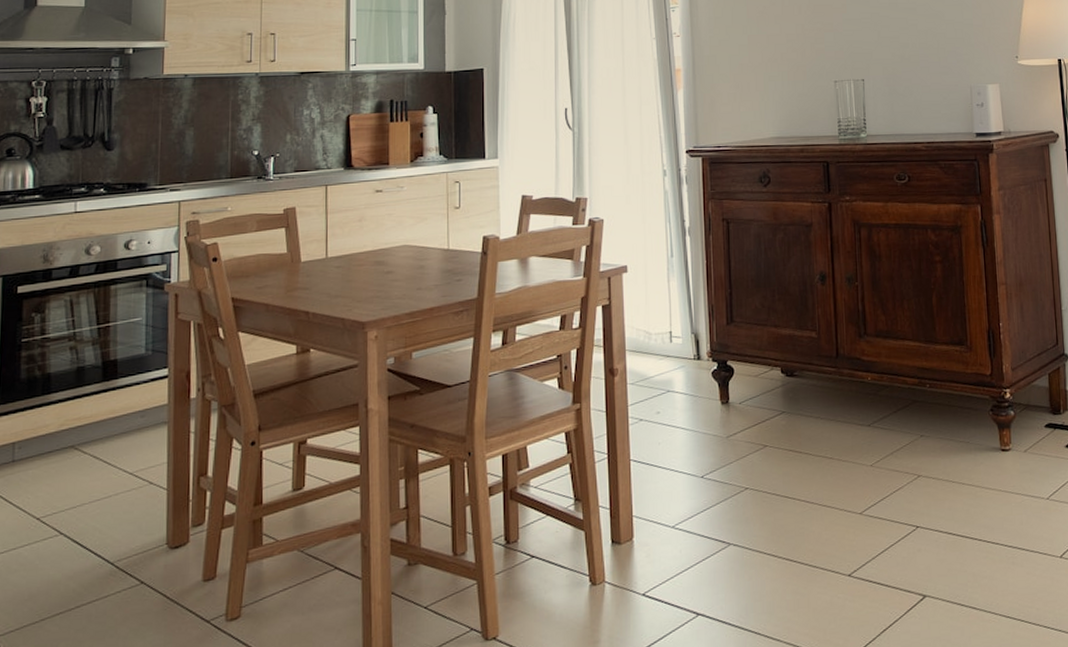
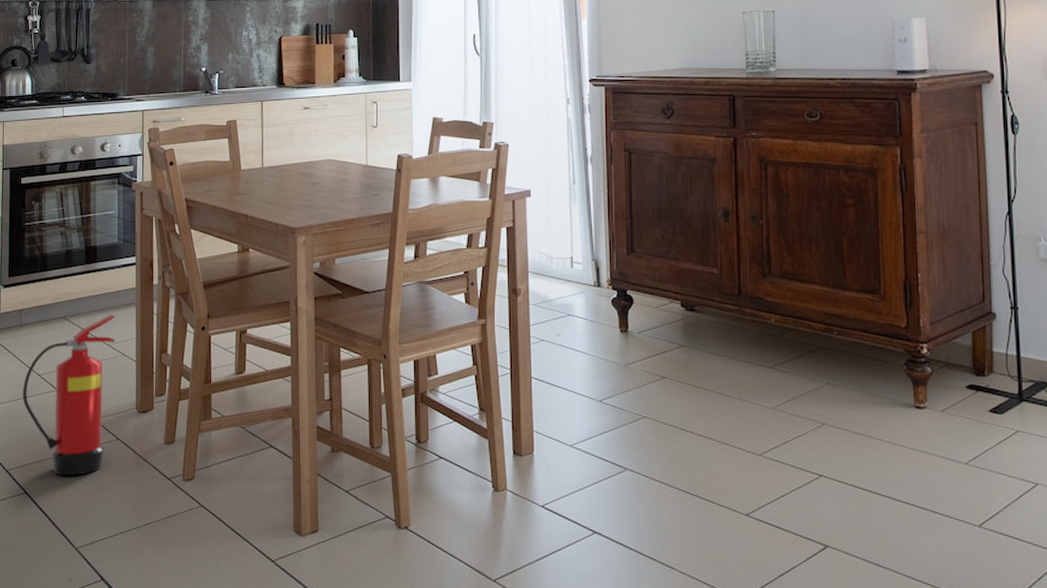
fire extinguisher: none [14,437,141,636] -> present [23,314,116,476]

